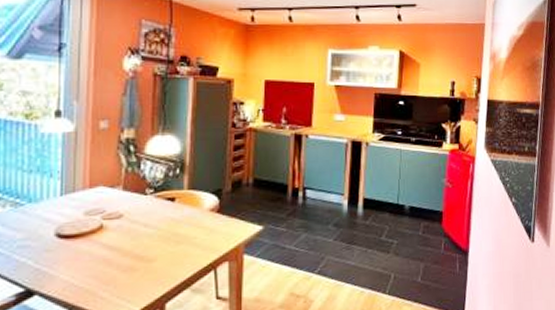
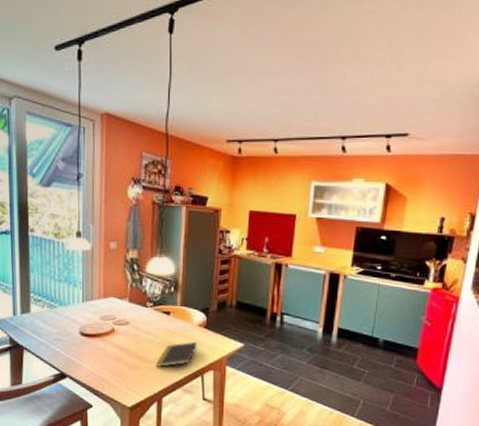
notepad: none [157,229,208,266] -> present [156,341,197,367]

